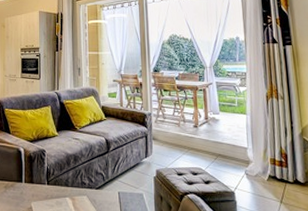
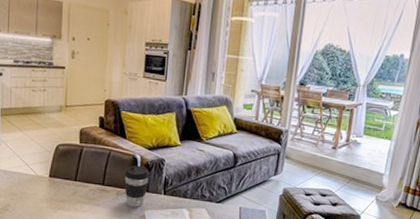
coffee cup: none [11,157,34,200] -> present [124,165,150,207]

